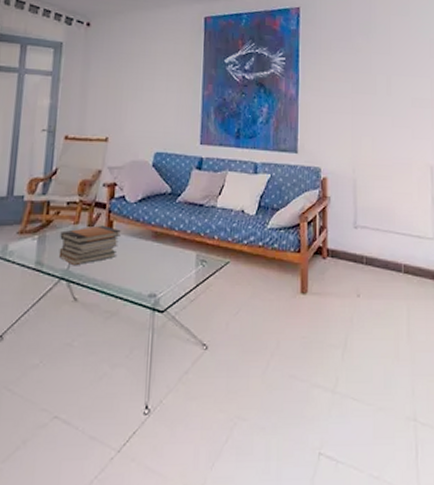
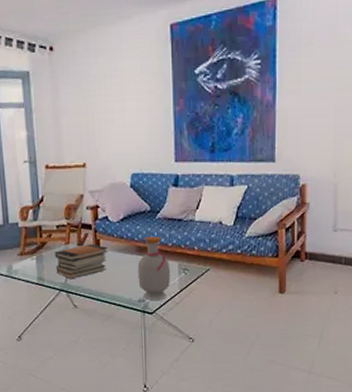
bottle: none [150,221,188,295] -> present [137,236,171,300]

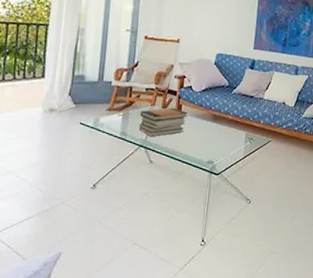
bottle: present [137,236,171,300] -> none [210,107,239,163]

